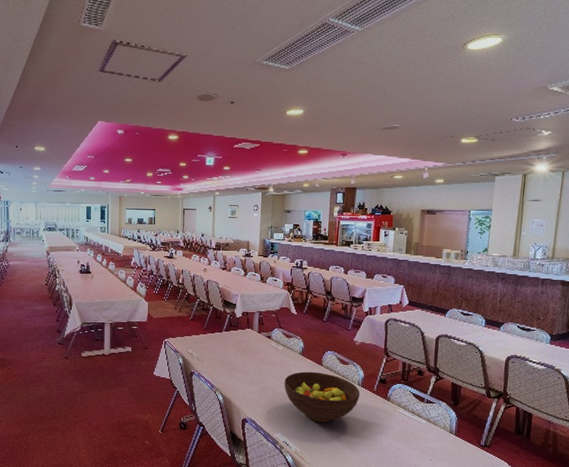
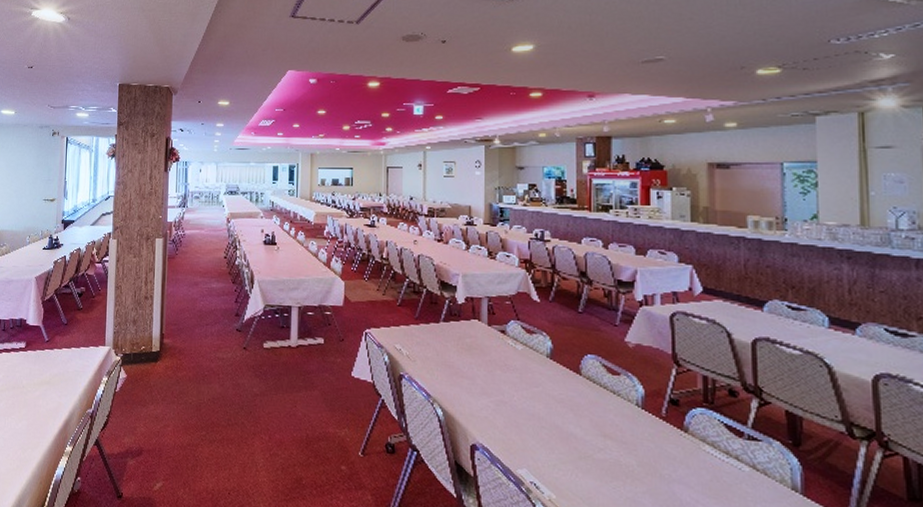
fruit bowl: present [284,371,360,423] -> none [527,382,641,460]

